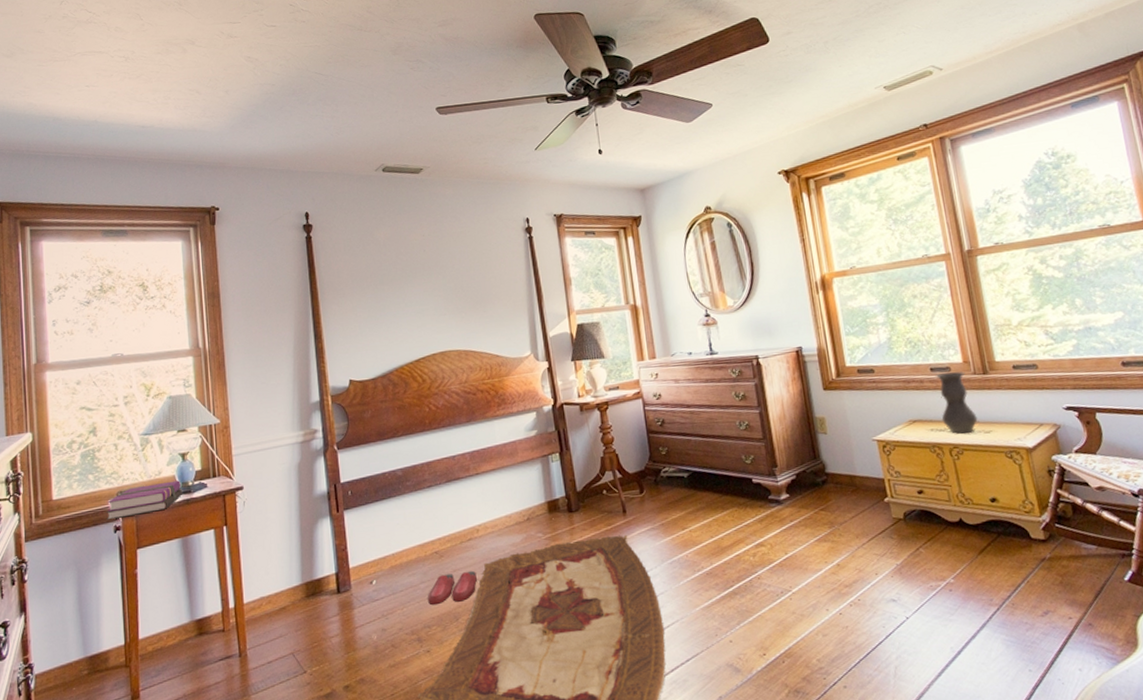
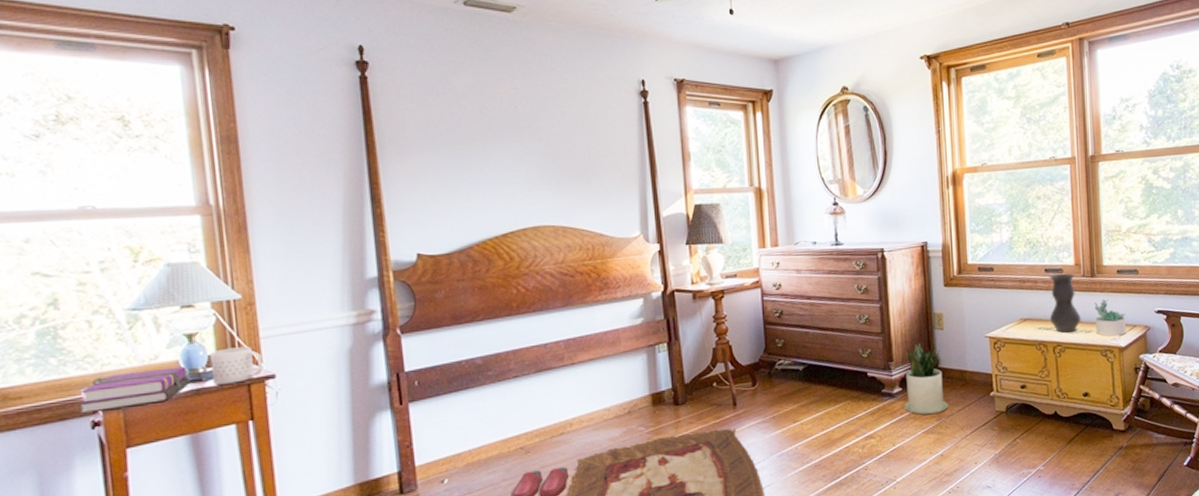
mug: none [196,463,235,496] -> present [209,346,264,385]
planter: none [789,448,840,523] -> present [903,343,948,415]
succulent plant: none [990,396,1033,437] -> present [1094,299,1127,337]

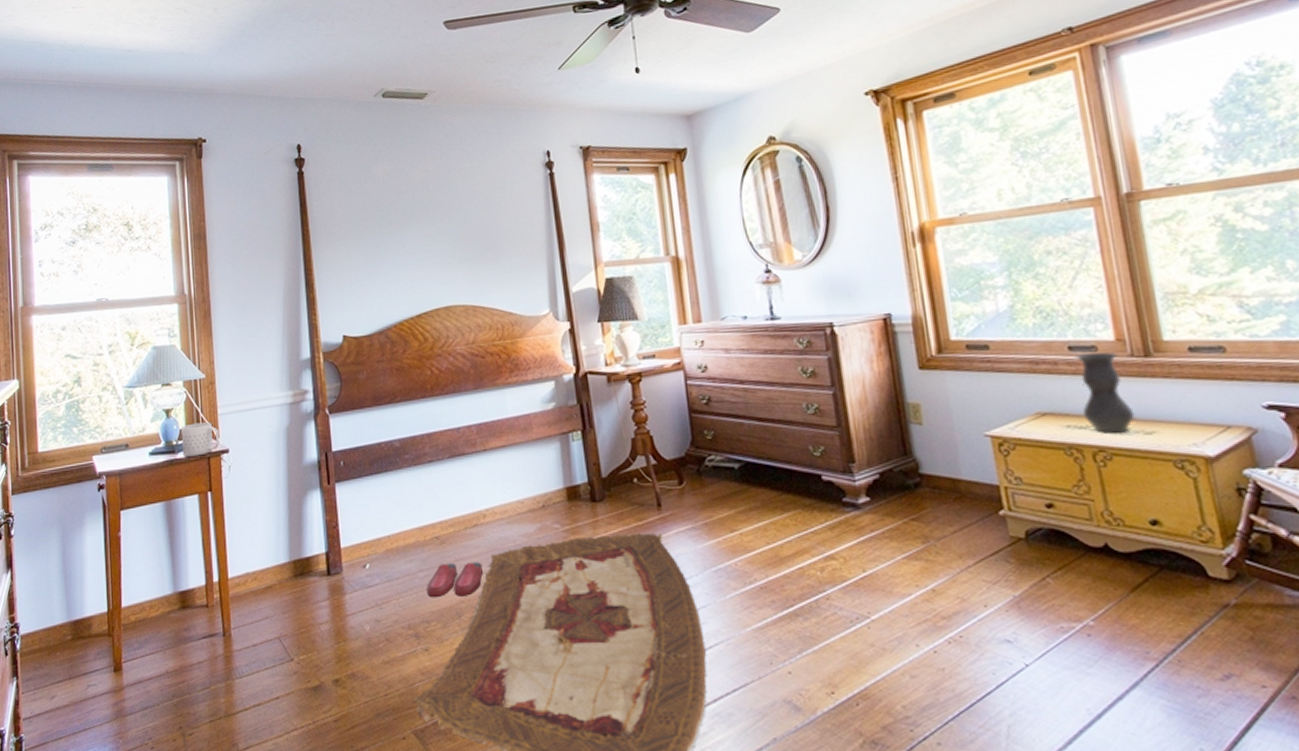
hardback book: present [77,366,191,414] -> none [90,439,167,478]
planter: present [903,343,948,415] -> none [871,441,938,535]
succulent plant: present [1094,299,1127,337] -> none [1154,388,1216,442]

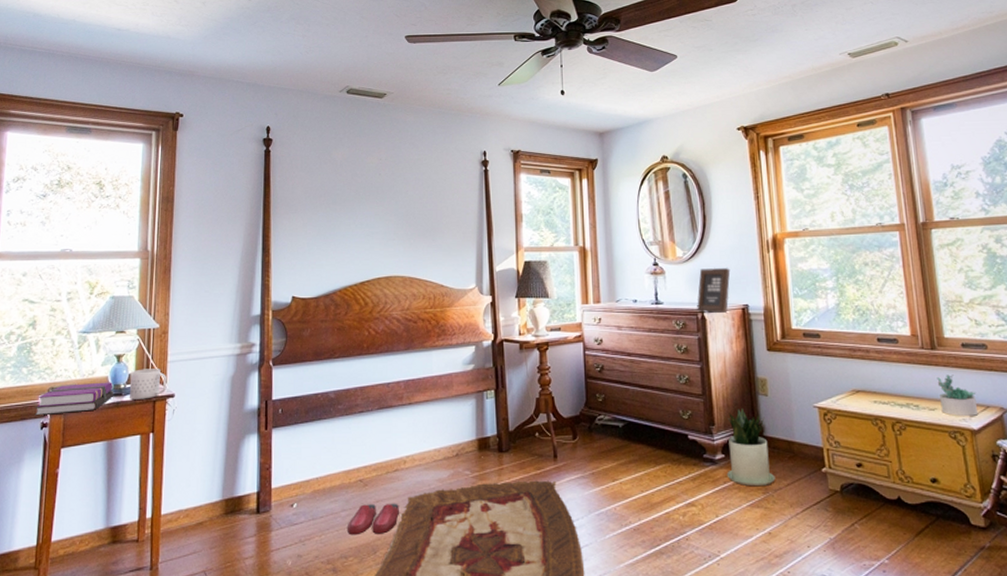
hardback book: none [90,439,167,478] -> present [34,382,114,416]
picture frame: none [824,270,866,326] -> present [697,268,731,313]
planter: none [871,441,938,535] -> present [726,409,775,487]
vase: present [1074,351,1135,434] -> none [882,344,923,408]
succulent plant: none [1154,388,1216,442] -> present [937,375,979,417]

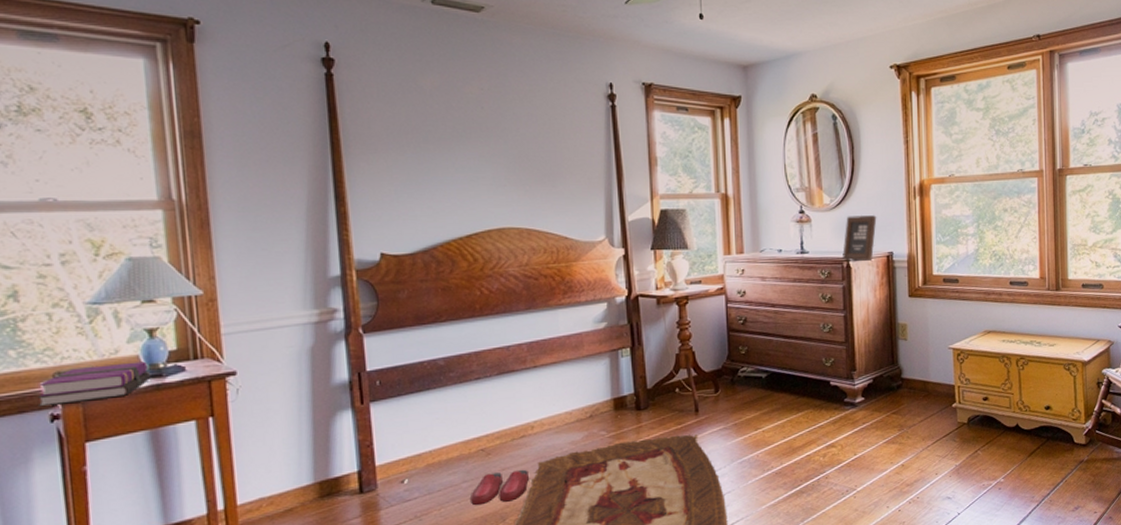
mug: present [129,369,167,400] -> none [170,343,225,381]
planter: present [726,409,775,487] -> none [865,353,910,425]
succulent plant: present [937,375,979,417] -> none [1058,313,1090,351]

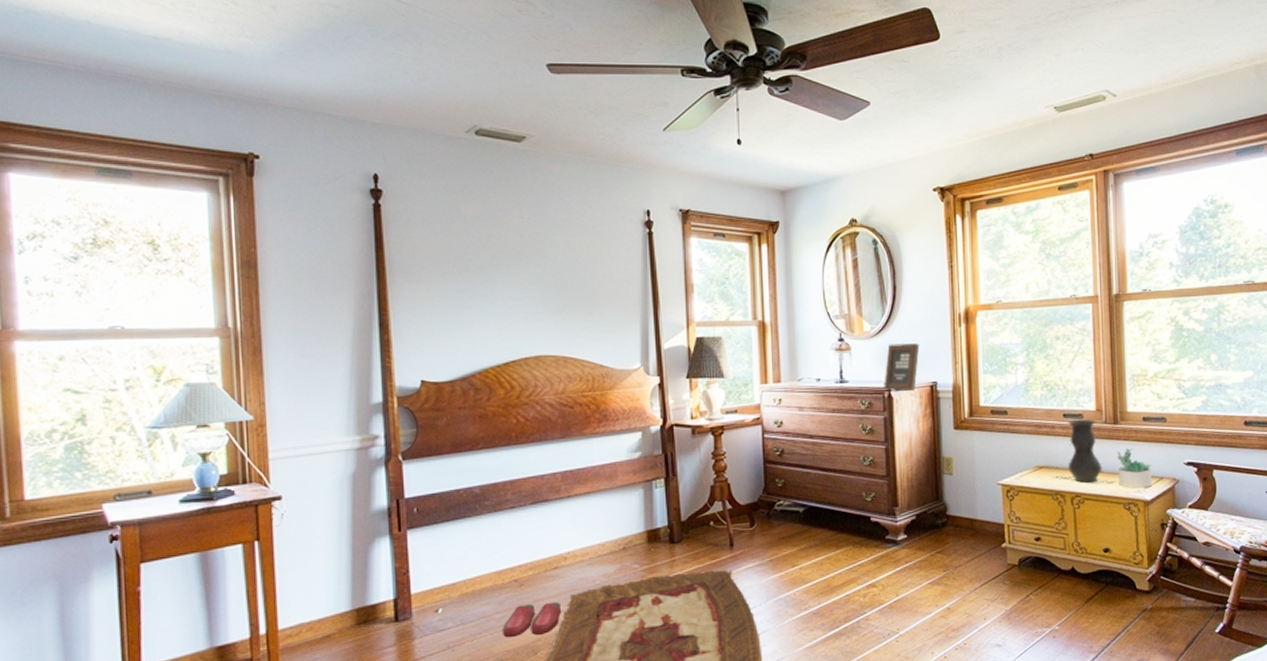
hardback book: present [36,361,151,407] -> none [98,485,203,528]
vase: none [1013,286,1045,346] -> present [1067,419,1102,483]
succulent plant: none [1058,313,1090,351] -> present [1117,448,1153,489]

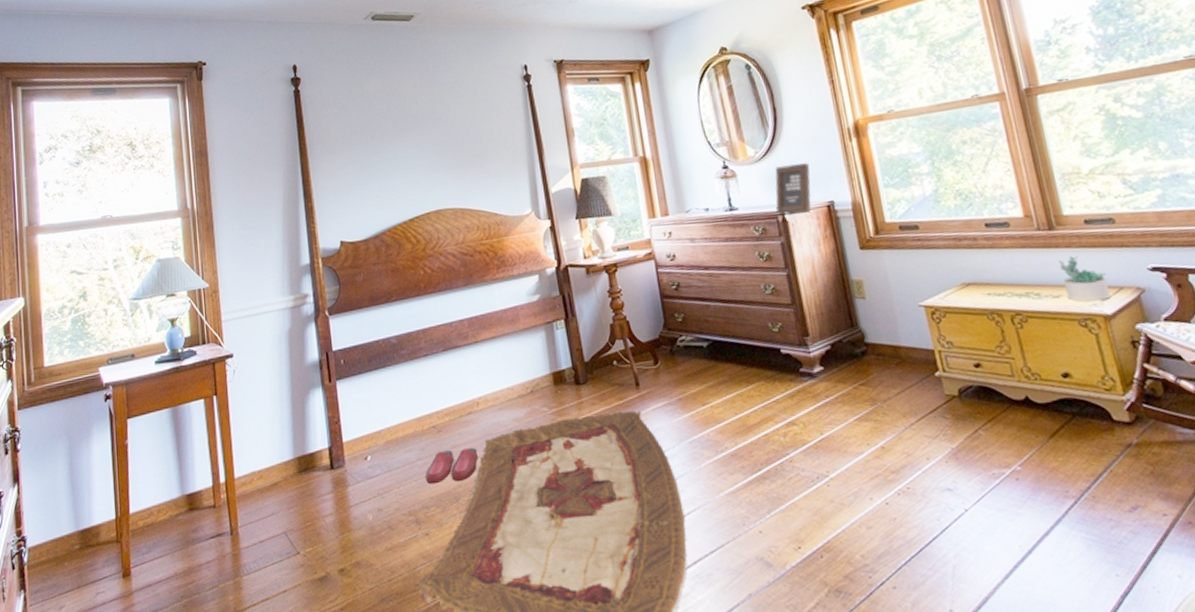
vase: present [1067,419,1102,483] -> none [991,227,1044,299]

